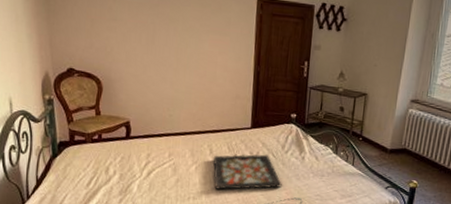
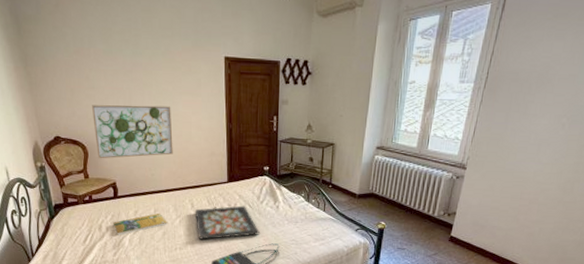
wall art: none [111,37,197,96] -> present [92,105,173,159]
booklet: none [121,157,182,180] -> present [113,213,167,235]

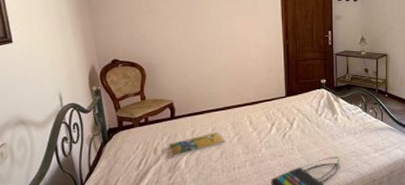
wall art: present [92,105,173,159] -> none [151,26,231,80]
decorative tray: present [194,205,260,240] -> none [253,119,319,157]

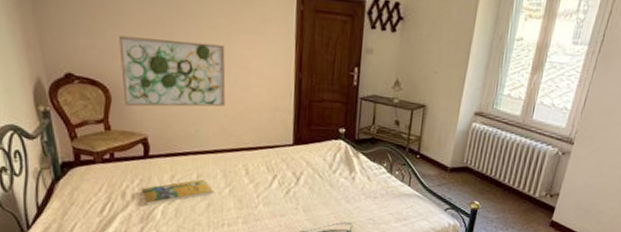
wall art: none [151,26,231,80] -> present [119,35,226,107]

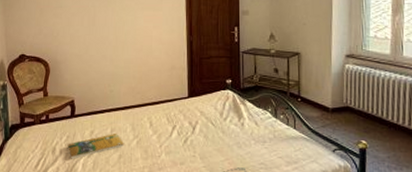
wall art: present [119,35,226,107] -> none [58,21,134,76]

